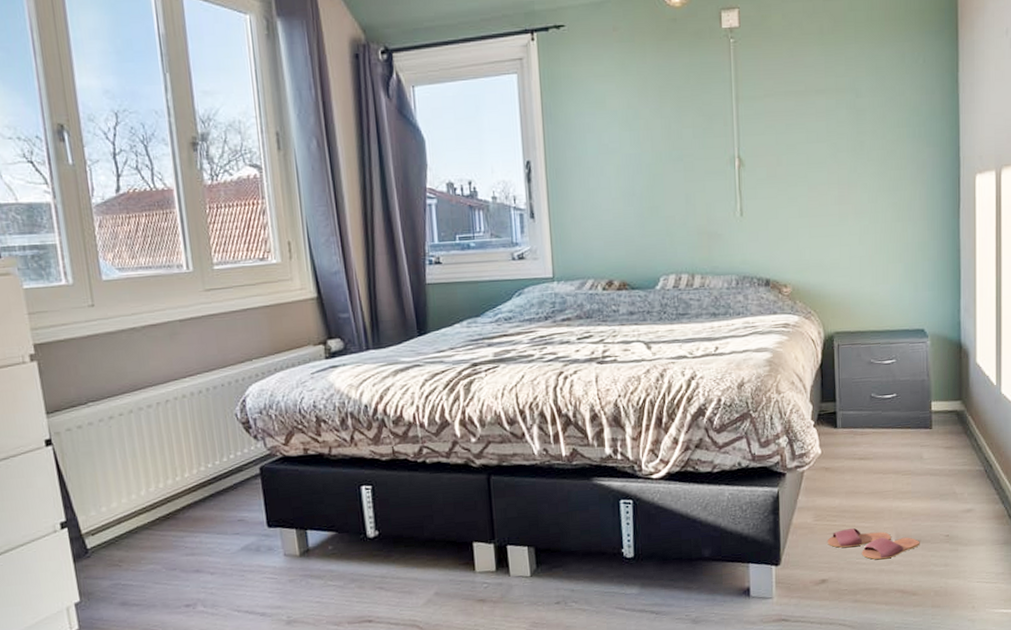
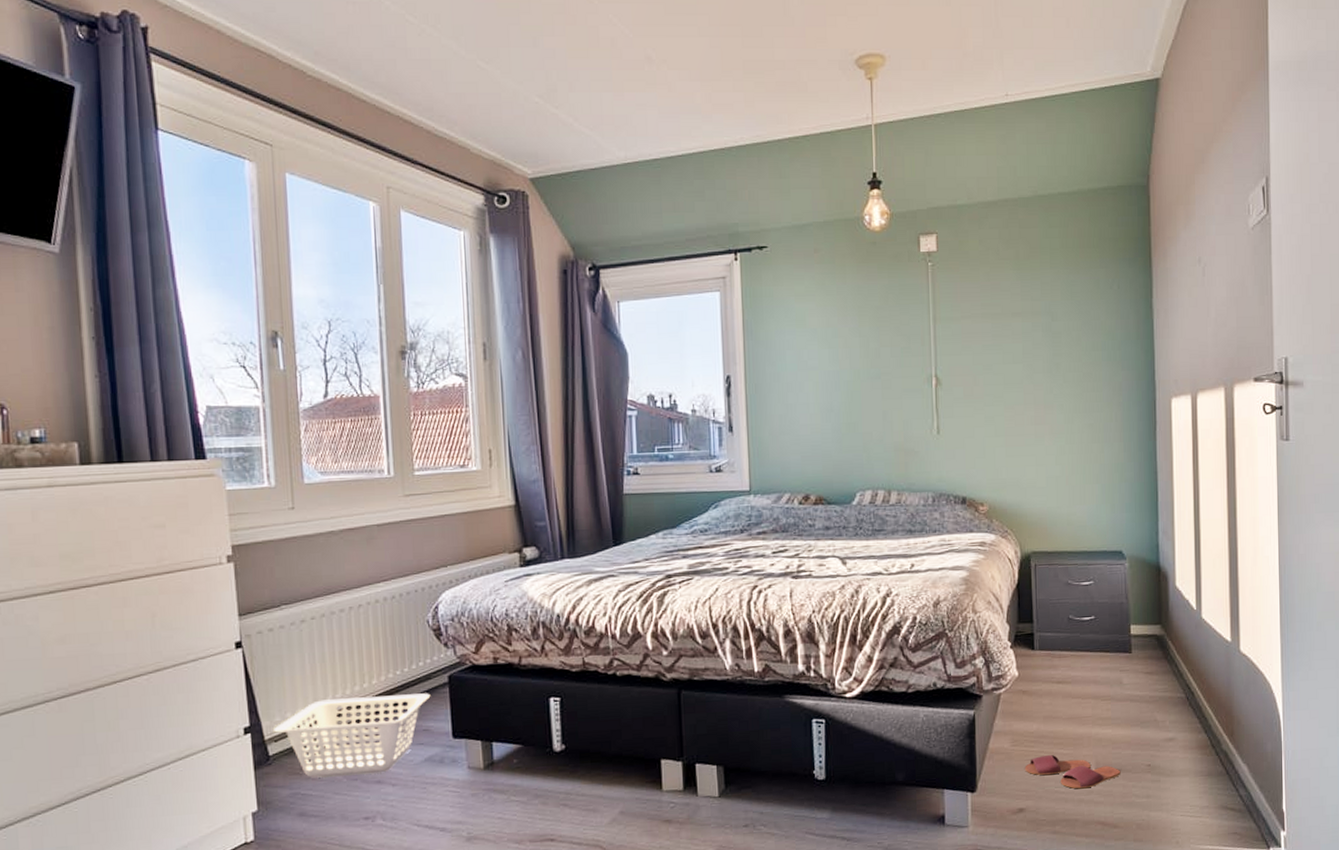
laundry basket: none [90,484,244,569] -> present [274,693,431,778]

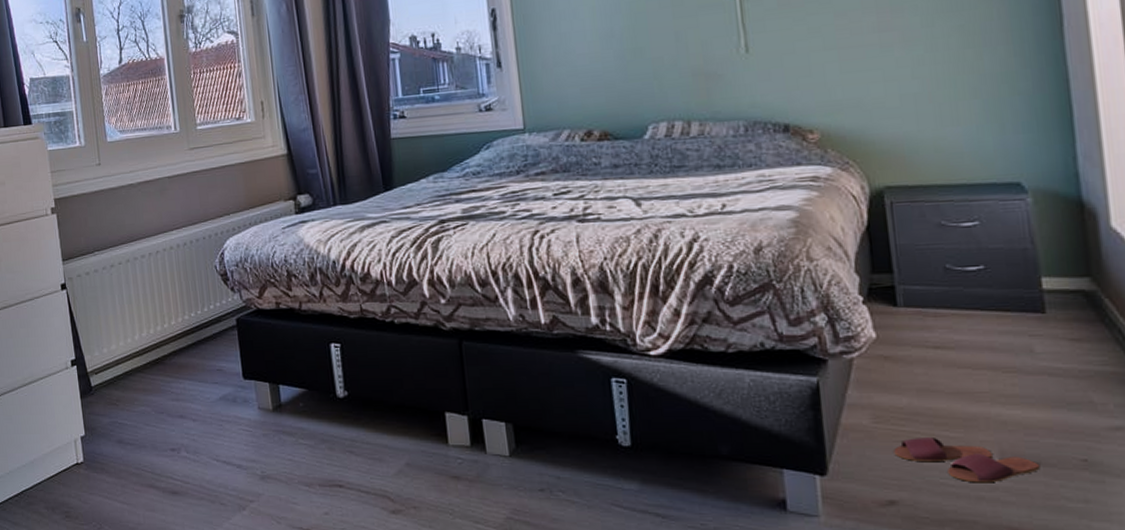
laundry basket: present [274,693,431,778] -> none [94,335,222,409]

